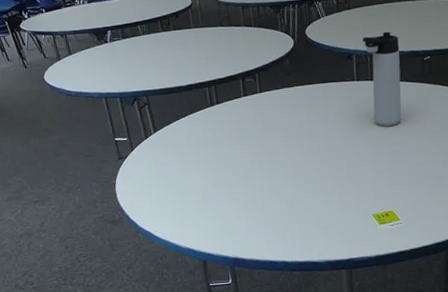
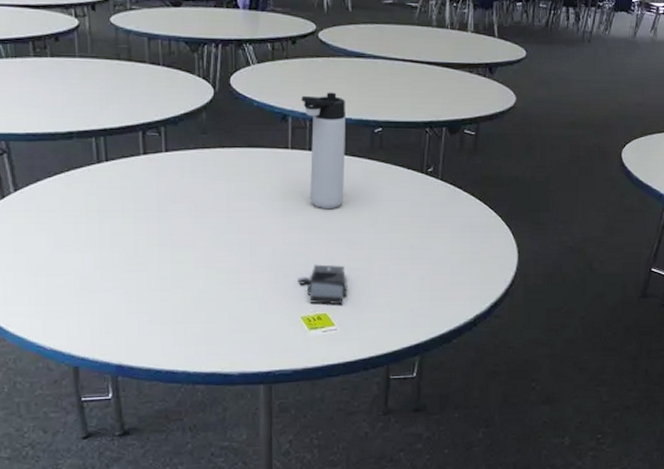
computer mouse: none [367,171,409,203] -> present [297,264,347,304]

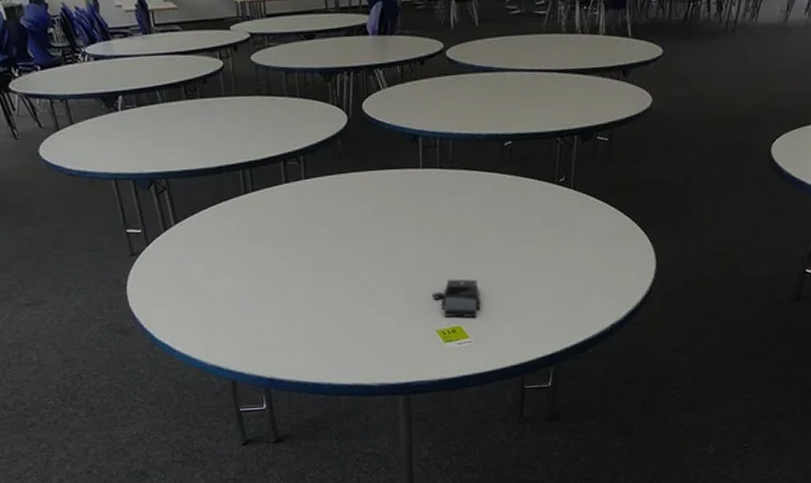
thermos bottle: present [301,92,346,208] -> none [431,109,476,225]

